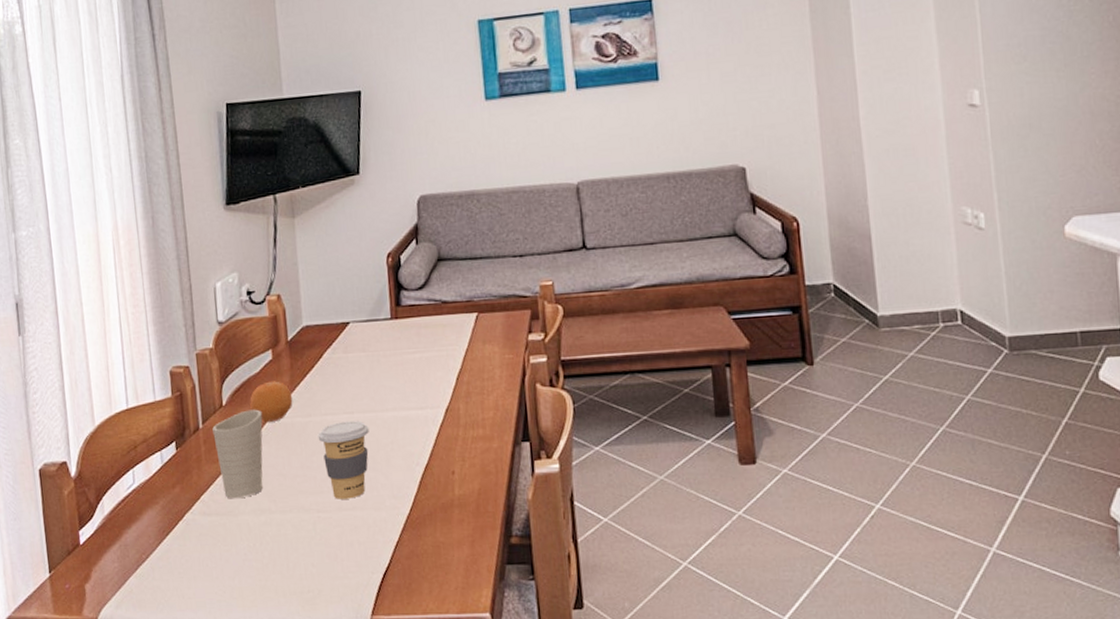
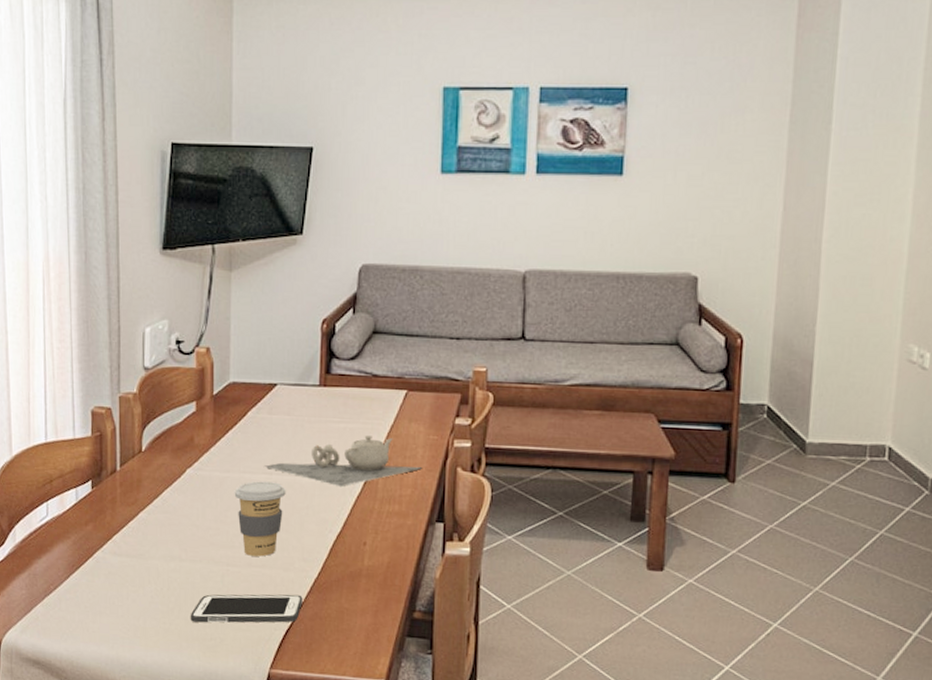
cup: present [212,409,263,499] -> none [130,458,181,543]
fruit: present [250,381,293,422] -> none [169,433,213,473]
cell phone: none [285,534,398,576] -> present [190,594,303,623]
teapot: none [345,362,501,418] -> present [265,435,422,488]

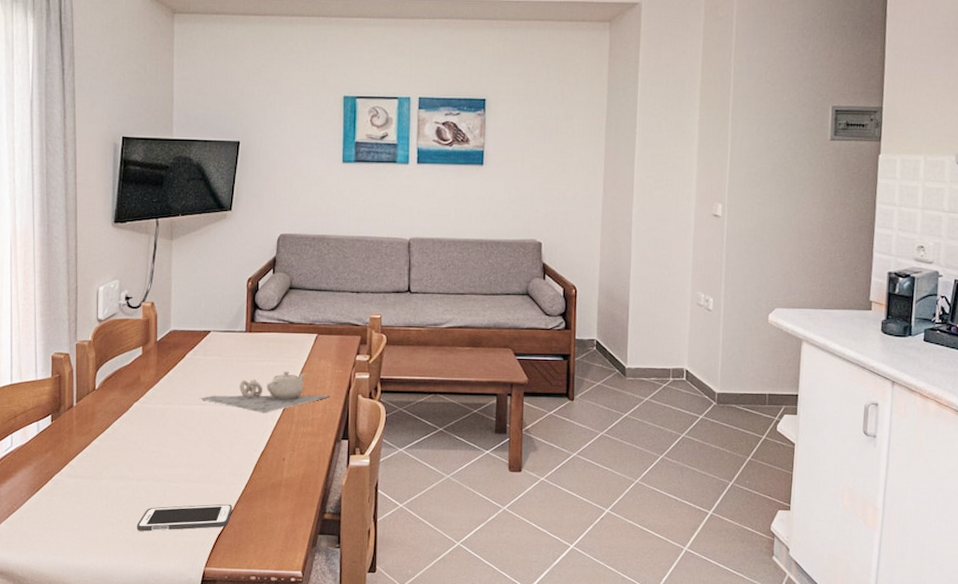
coffee cup: present [234,481,286,557] -> none [174,411,218,474]

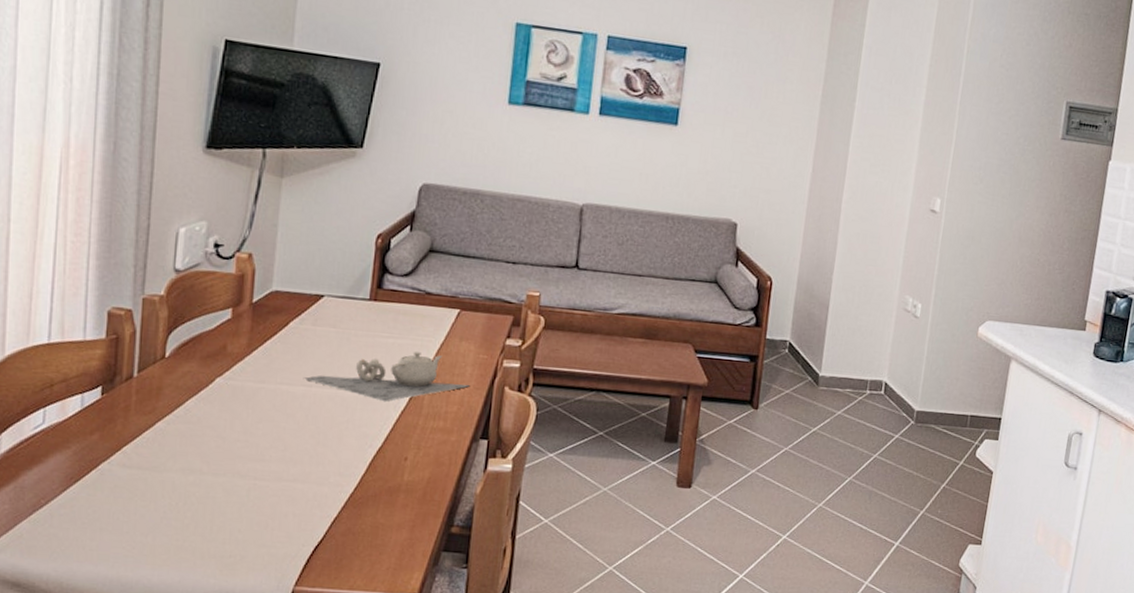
cell phone: present [136,504,232,531] -> none [207,509,336,540]

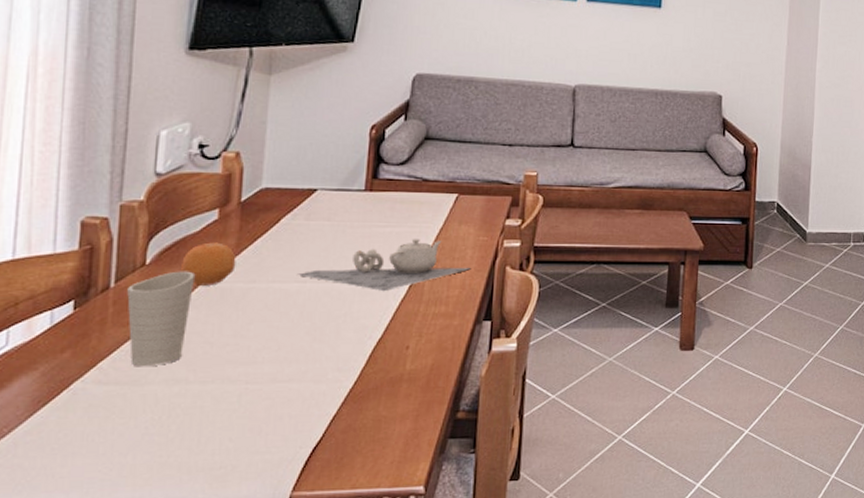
cup: none [148,366,210,455] -> present [127,271,196,367]
fruit: none [197,340,248,383] -> present [181,242,236,286]

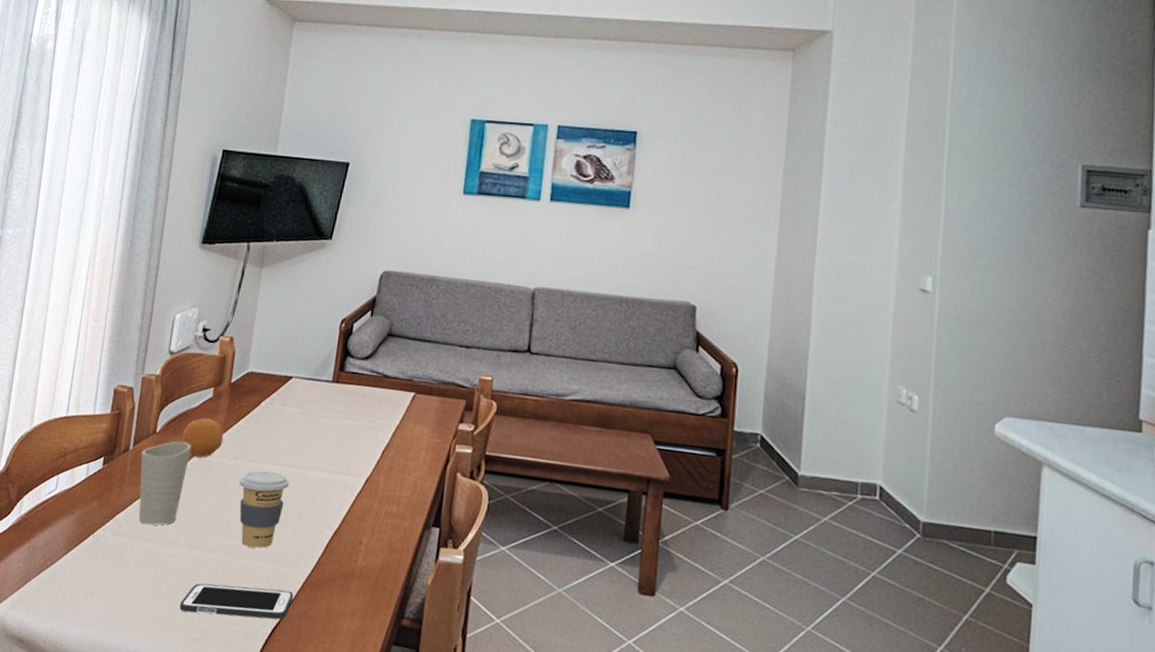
cell phone: none [194,407,335,451] -> present [179,583,294,620]
coffee cup: none [259,290,322,371] -> present [238,470,289,548]
teapot: present [298,239,470,292] -> none [271,434,423,484]

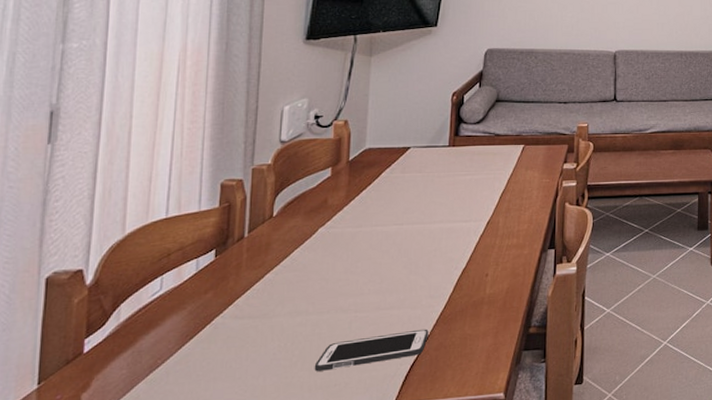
cup: present [138,441,192,525] -> none [258,220,314,302]
fruit: present [181,417,224,458] -> none [302,195,346,232]
coffee cup: present [238,470,289,548] -> none [365,231,416,300]

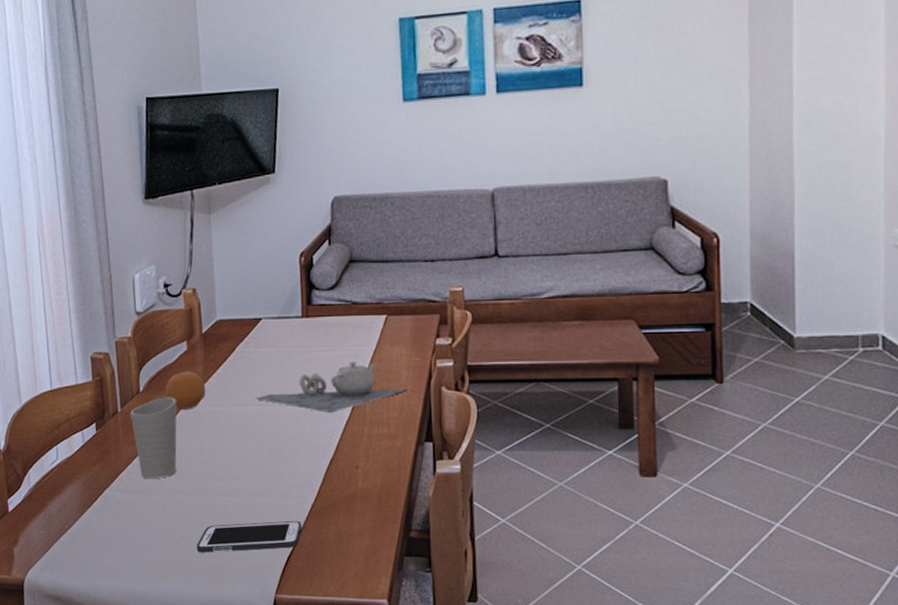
cup: none [258,220,314,302] -> present [130,397,178,479]
fruit: none [302,195,346,232] -> present [165,371,206,409]
teapot: none [396,184,536,229] -> present [256,362,407,414]

